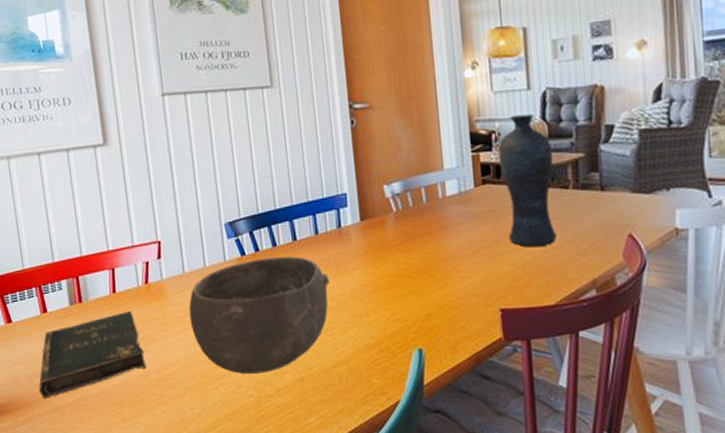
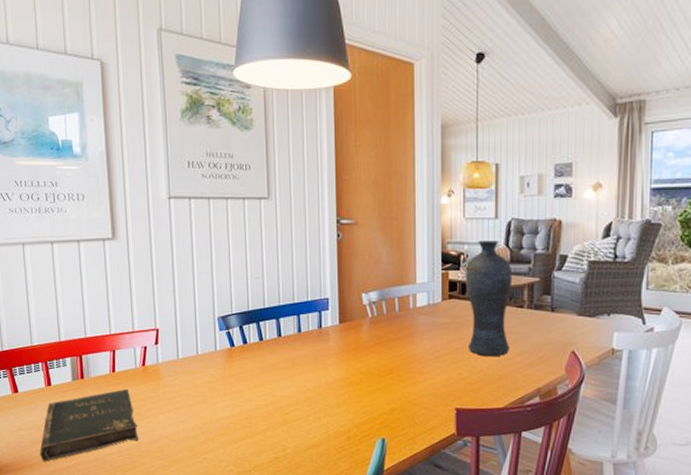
bowl: present [189,256,330,374] -> none [180,350,308,452]

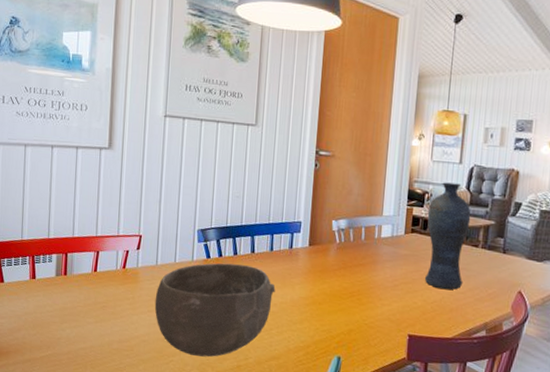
bible: present [40,388,138,462] -> none [17,288,112,351]
bowl: none [180,350,308,452] -> present [154,262,276,357]

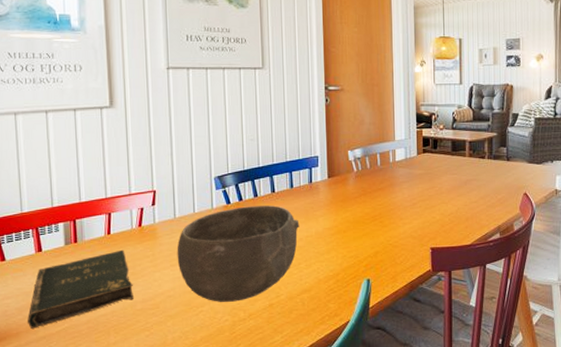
bible: none [17,288,112,351] -> present [28,249,134,329]
vase: present [424,182,471,290] -> none [436,102,475,201]

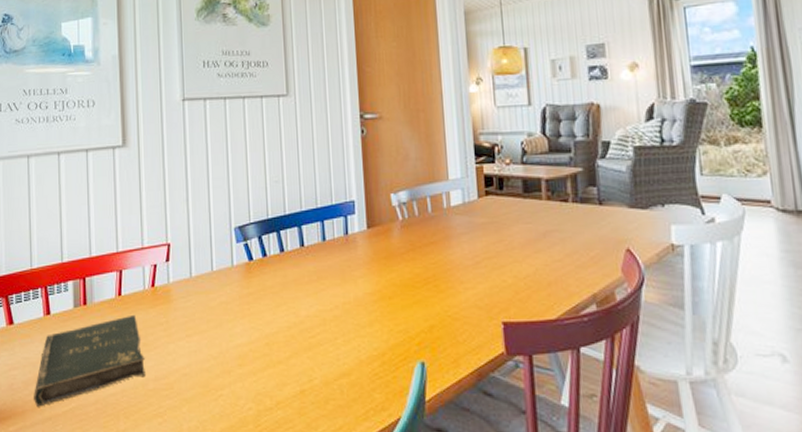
bowl: present [177,205,300,302] -> none [193,263,335,385]

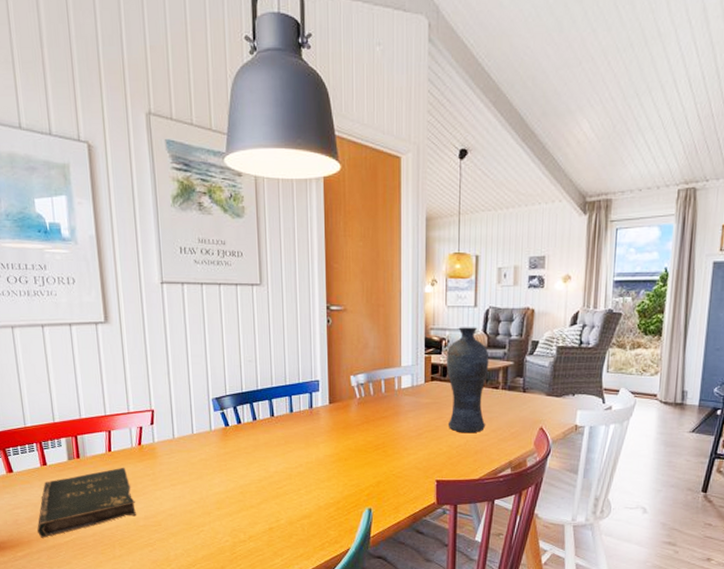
vase: none [500,129,558,260] -> present [446,327,489,434]

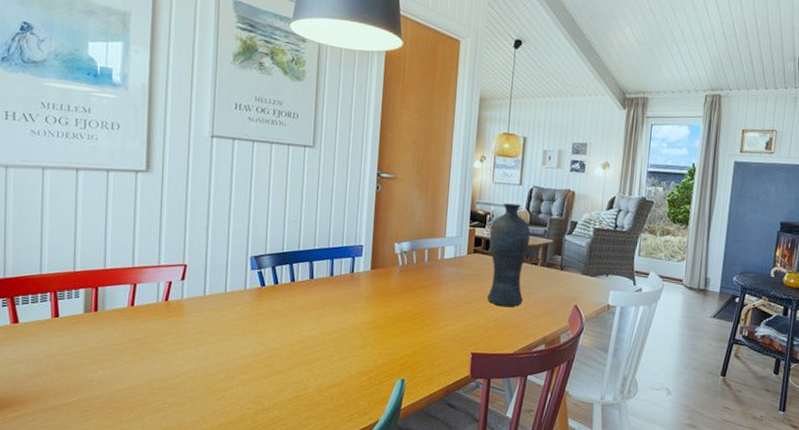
bible: present [37,467,136,538] -> none [37,323,153,398]

